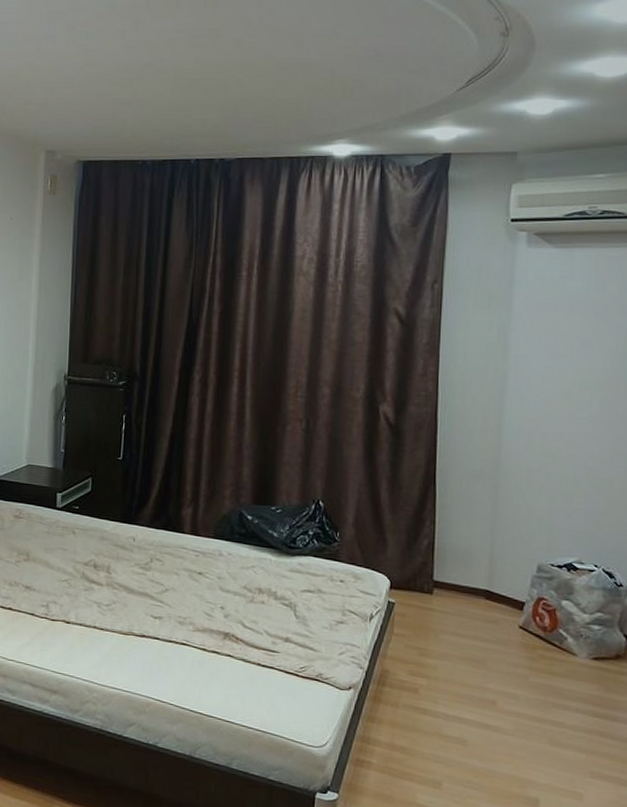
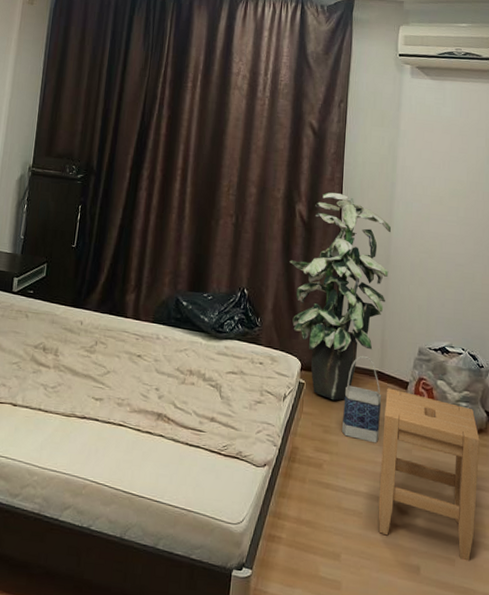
indoor plant: none [373,389,502,622] -> present [289,192,392,401]
bag: none [441,572,491,668] -> present [341,355,382,443]
stool: none [487,608,617,797] -> present [378,388,480,561]

